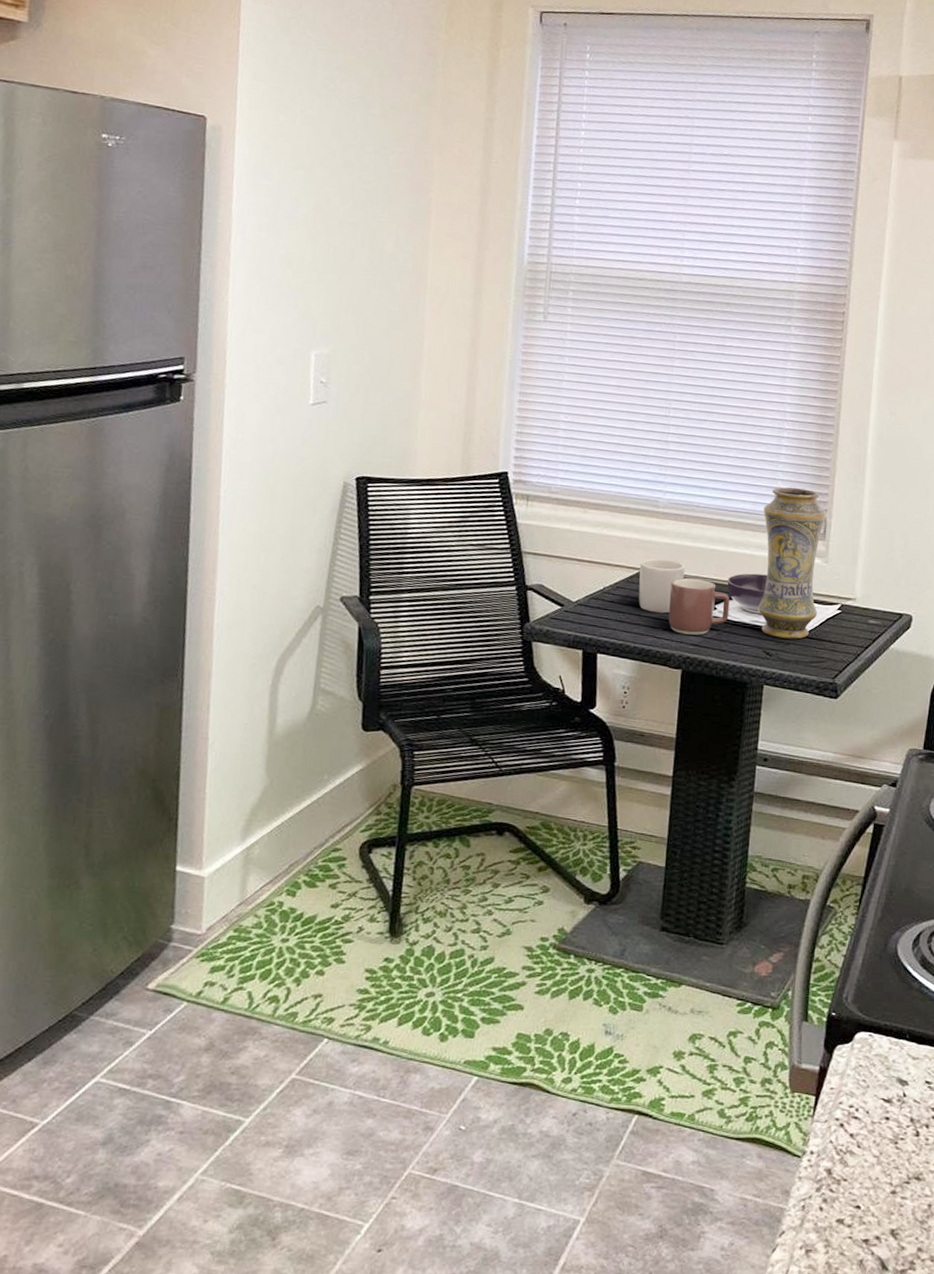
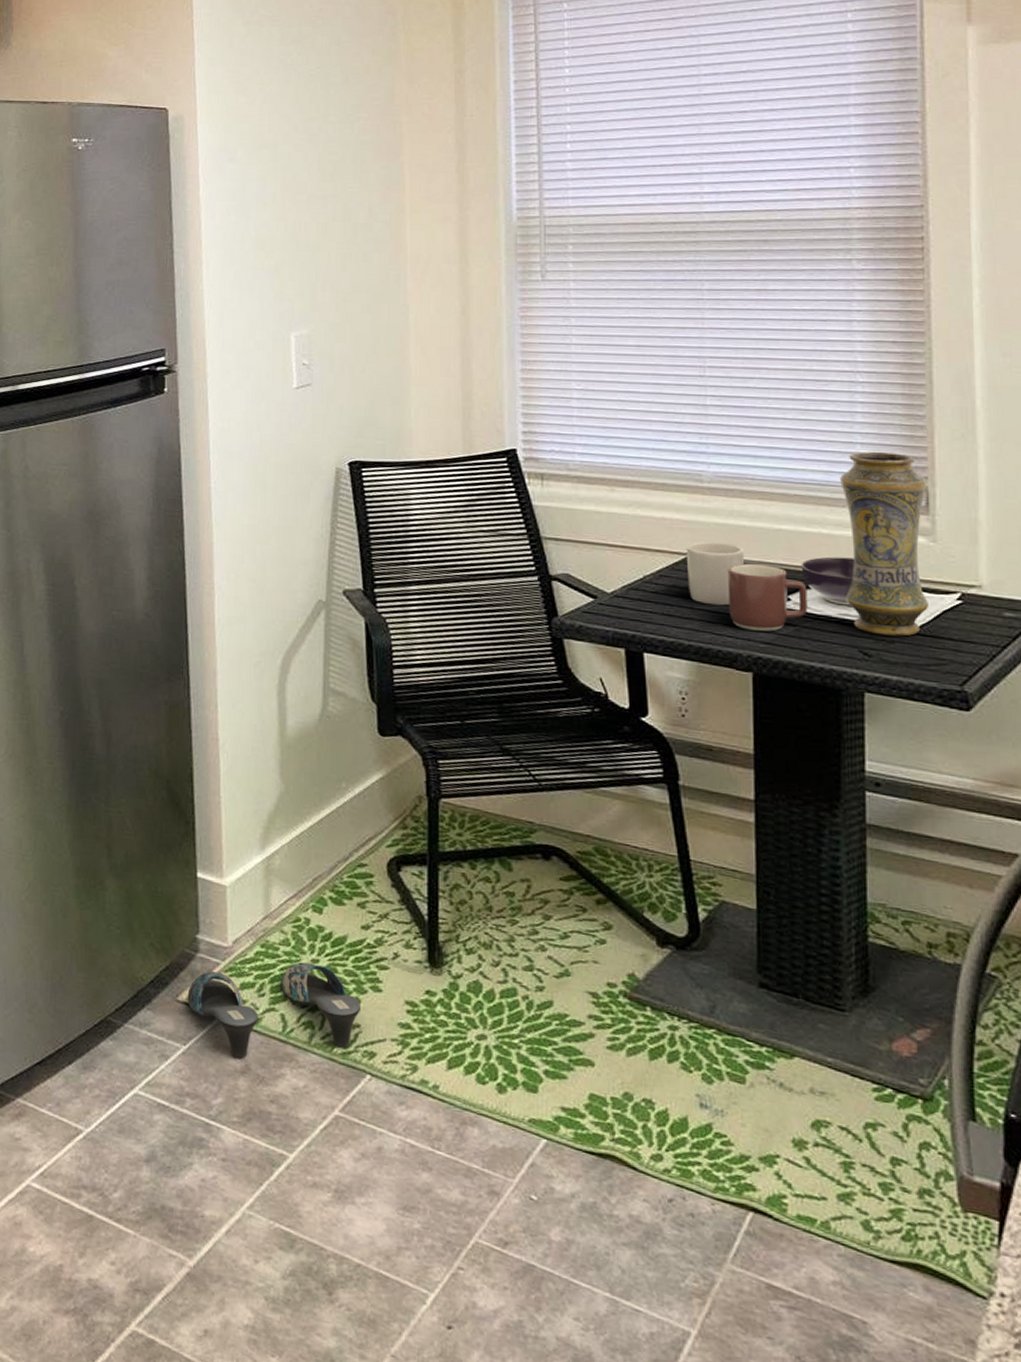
slippers: none [157,942,325,1036] -> present [187,962,362,1058]

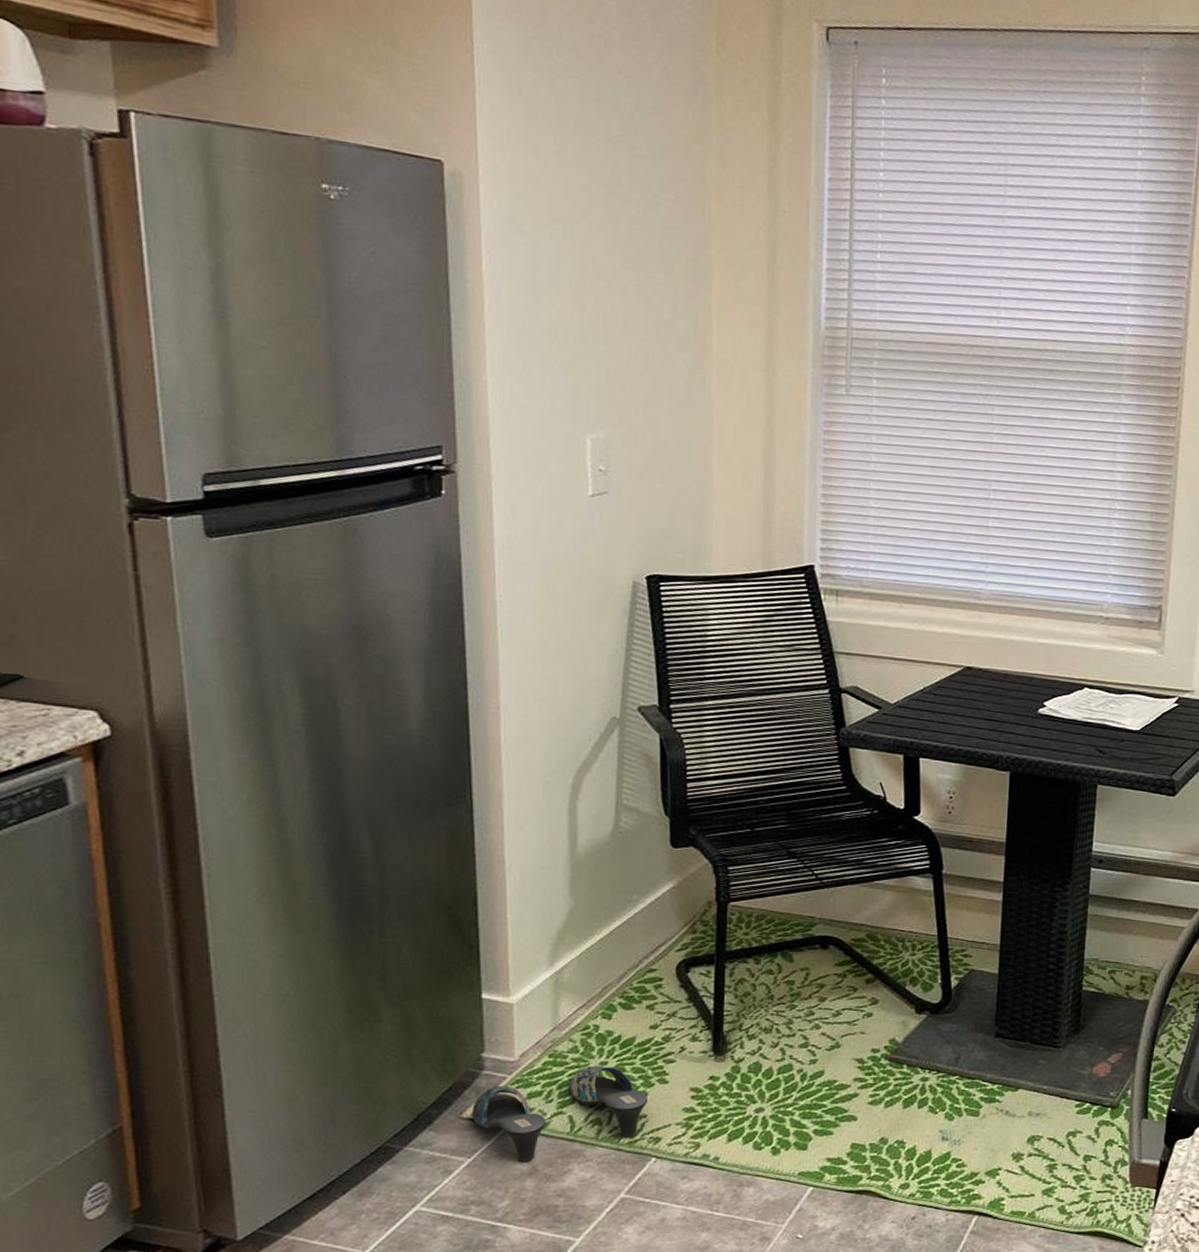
mug: present [686,541,745,606] -> none [961,654,1012,713]
mug: present [727,563,808,632] -> none [994,674,1060,735]
bowl: present [801,556,854,606] -> none [1056,667,1099,710]
vase: present [840,451,928,637] -> none [1088,573,1162,736]

